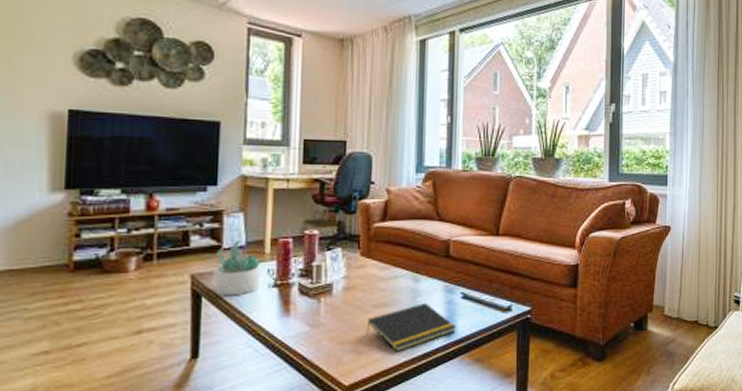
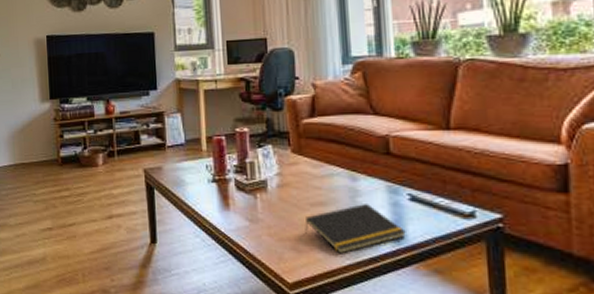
succulent plant: present [214,240,261,296] -> none [162,138,200,189]

